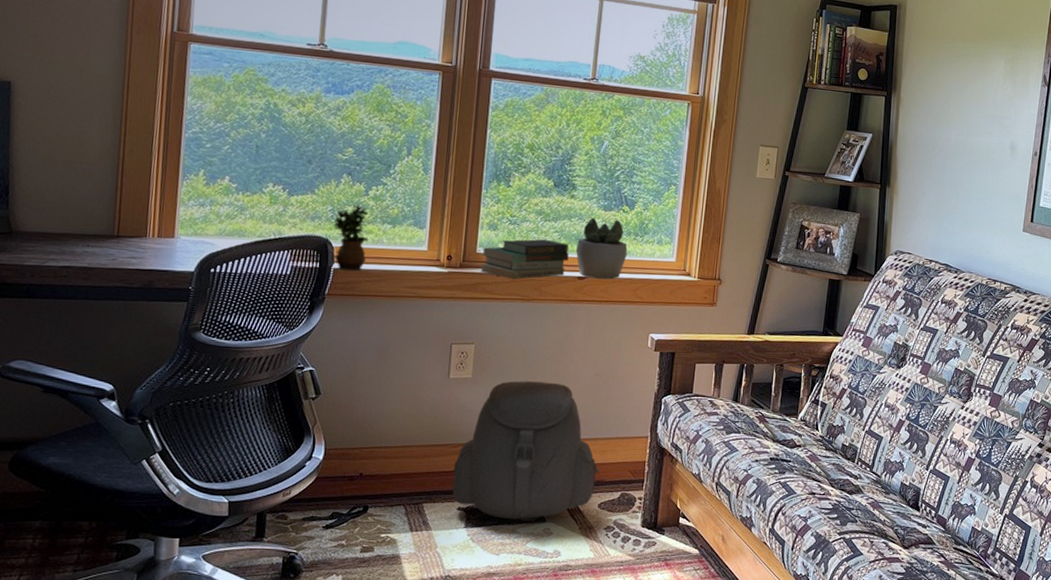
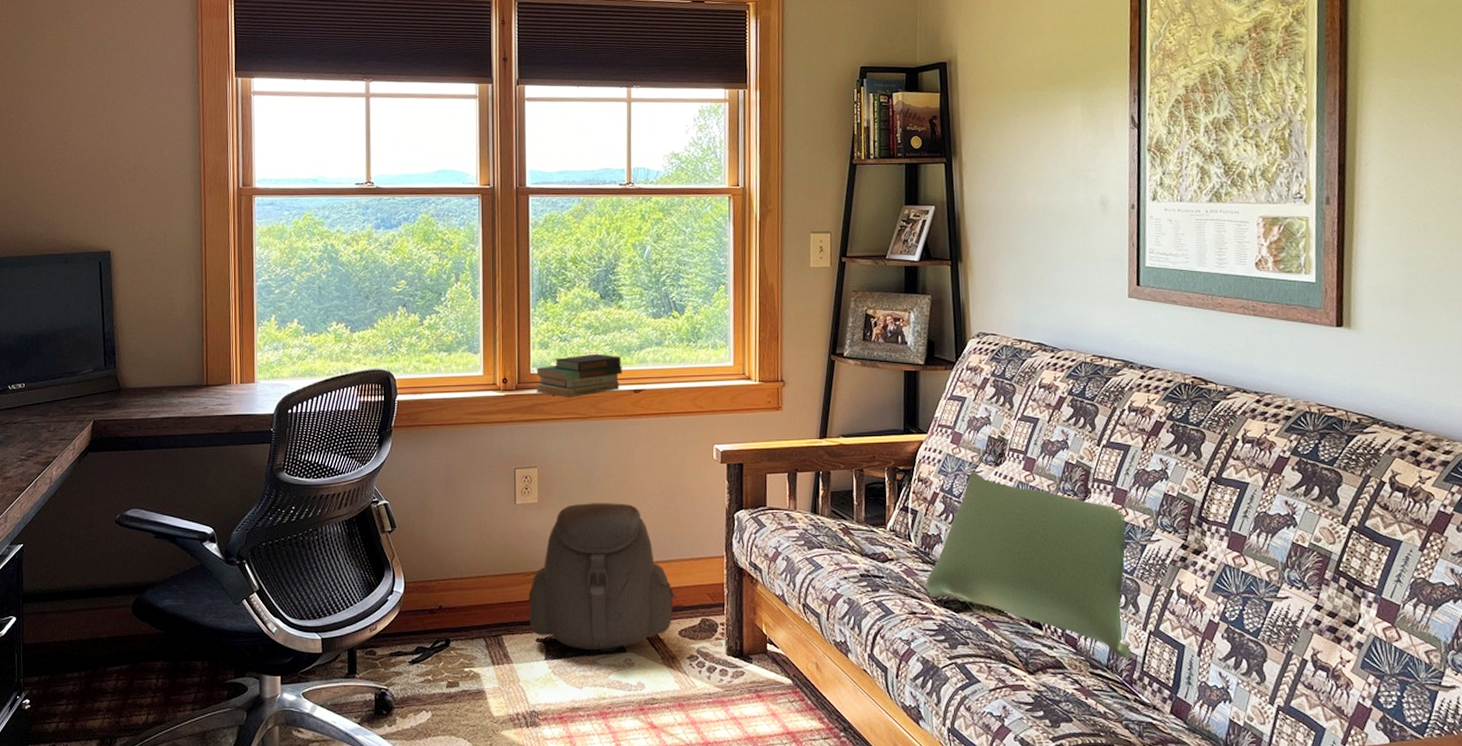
potted plant: present [332,204,369,272] -> none [392,335,427,403]
succulent plant: present [575,218,628,280] -> none [628,327,682,391]
cushion: none [824,372,997,537] -> present [923,472,1131,659]

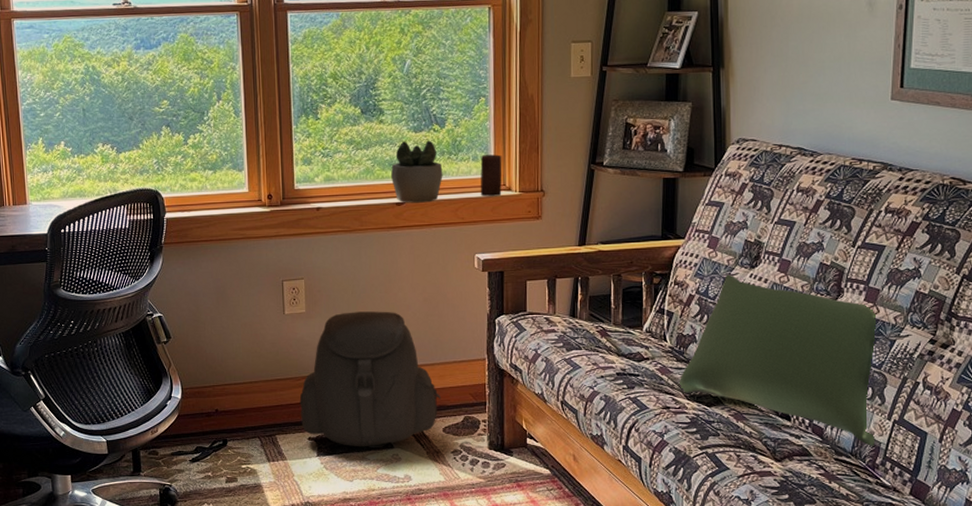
books: present [535,353,622,399] -> none [300,168,385,213]
succulent plant: none [628,327,682,391] -> present [390,140,443,203]
candle: none [719,343,742,386] -> present [480,154,503,197]

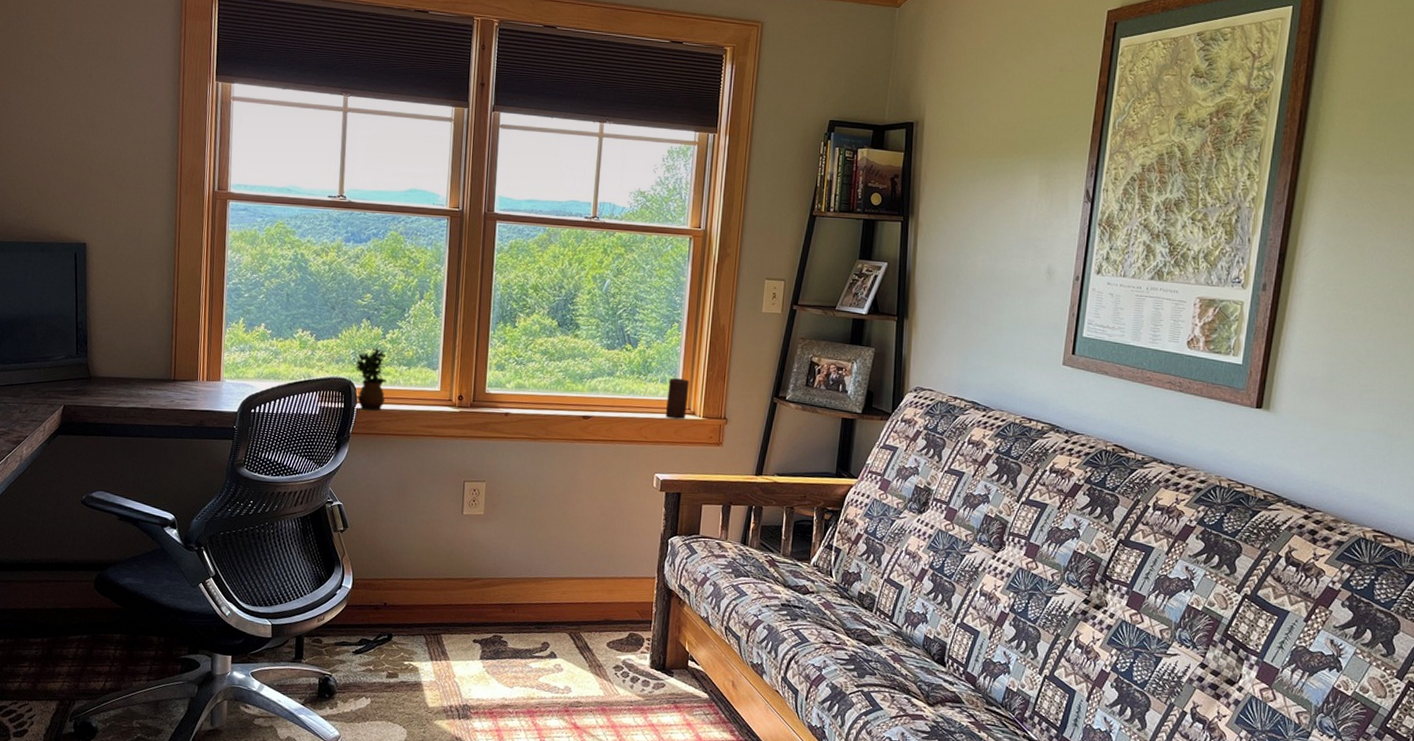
potted plant: none [159,154,194,220] -> present [354,347,387,412]
backpack: present [299,311,442,447] -> none [468,518,609,655]
succulent plant: present [390,140,443,203] -> none [580,357,631,419]
cushion: present [677,274,876,446] -> none [839,517,1034,699]

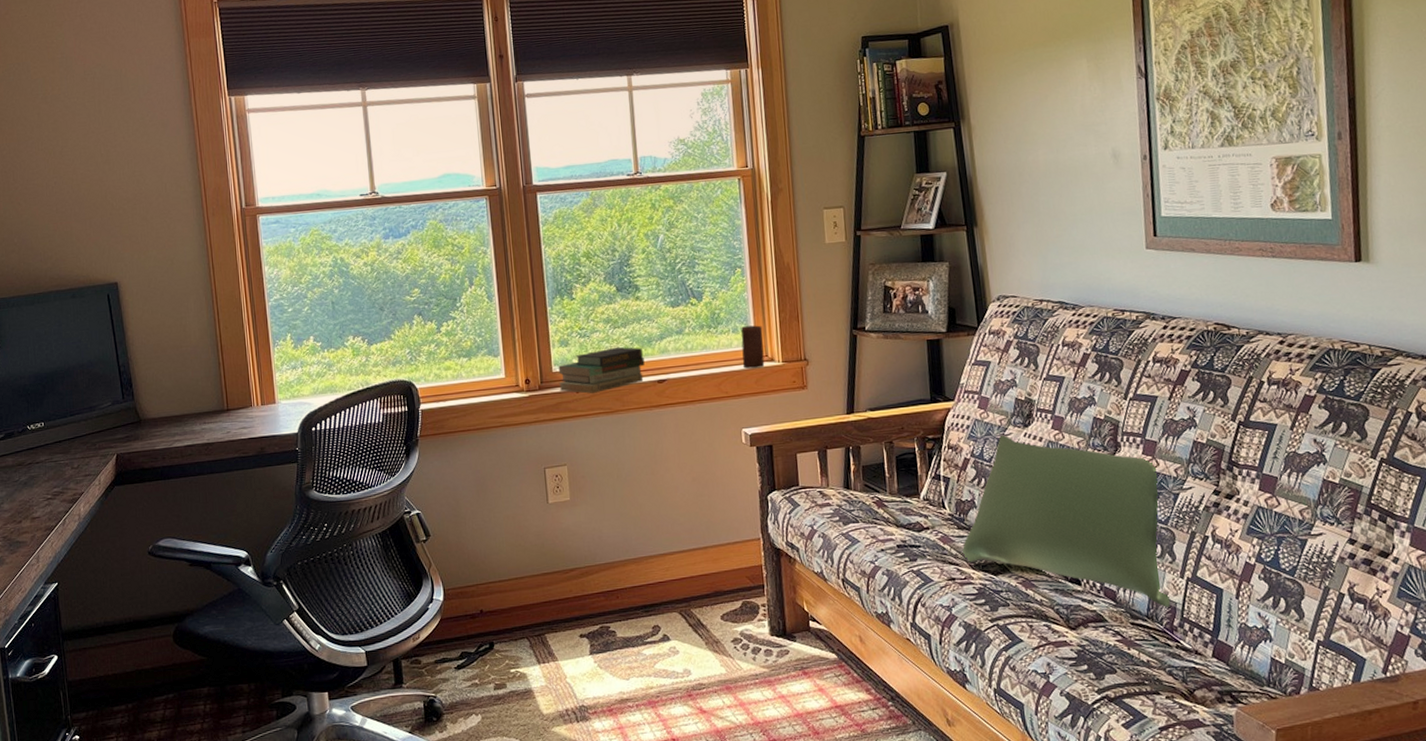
potted plant: present [354,347,387,412] -> none [412,343,449,411]
books: none [489,378,574,420] -> present [558,346,645,395]
cushion: none [839,517,1034,699] -> present [961,435,1170,607]

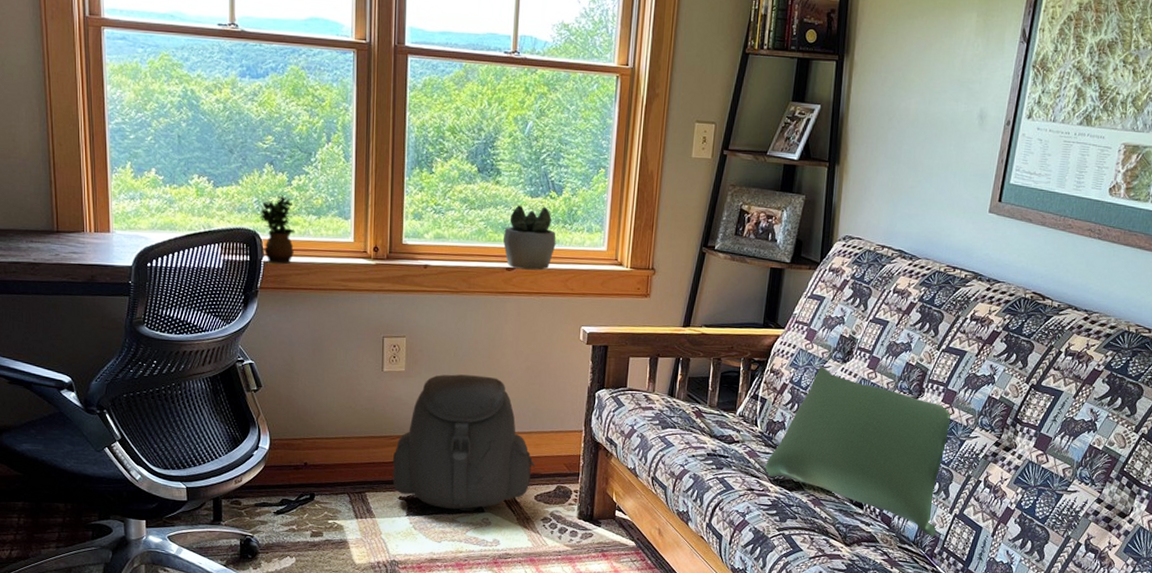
potted plant: none [412,343,449,411] -> present [258,195,295,265]
books: present [558,346,645,395] -> none [407,228,496,272]
backpack: none [568,494,717,642] -> present [392,374,536,510]
succulent plant: none [650,314,704,380] -> present [502,205,556,271]
candle: present [740,325,765,370] -> none [591,227,617,271]

